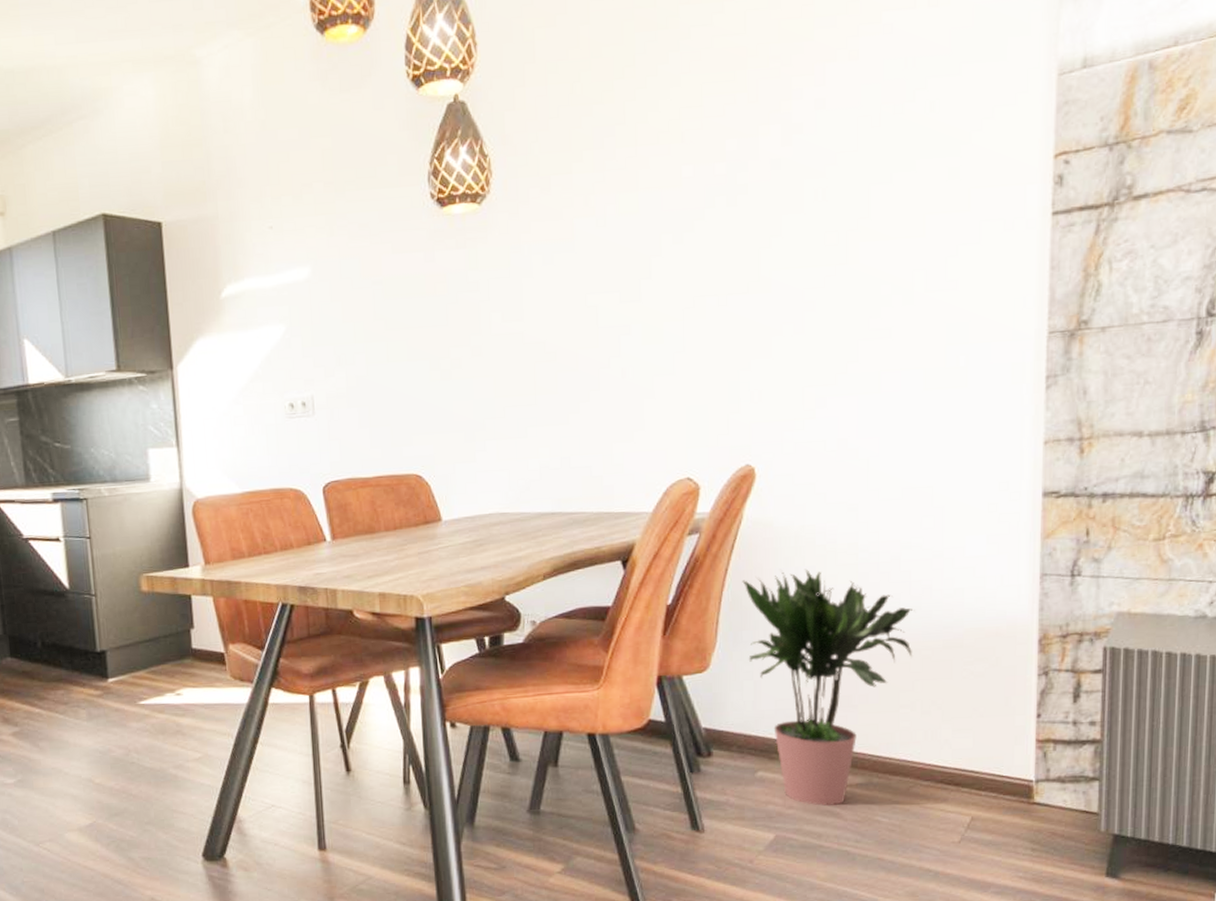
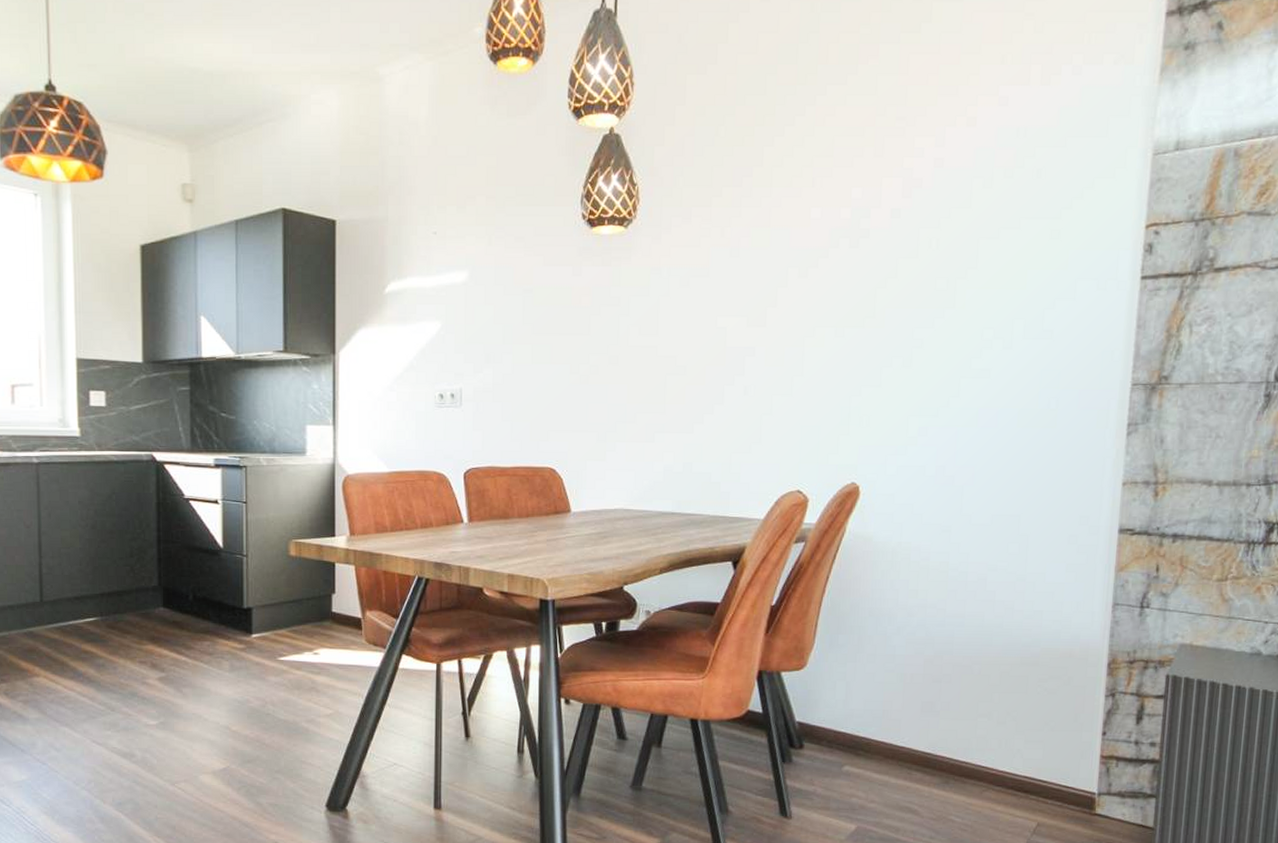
potted plant: present [742,569,915,806] -> none [841,582,997,802]

